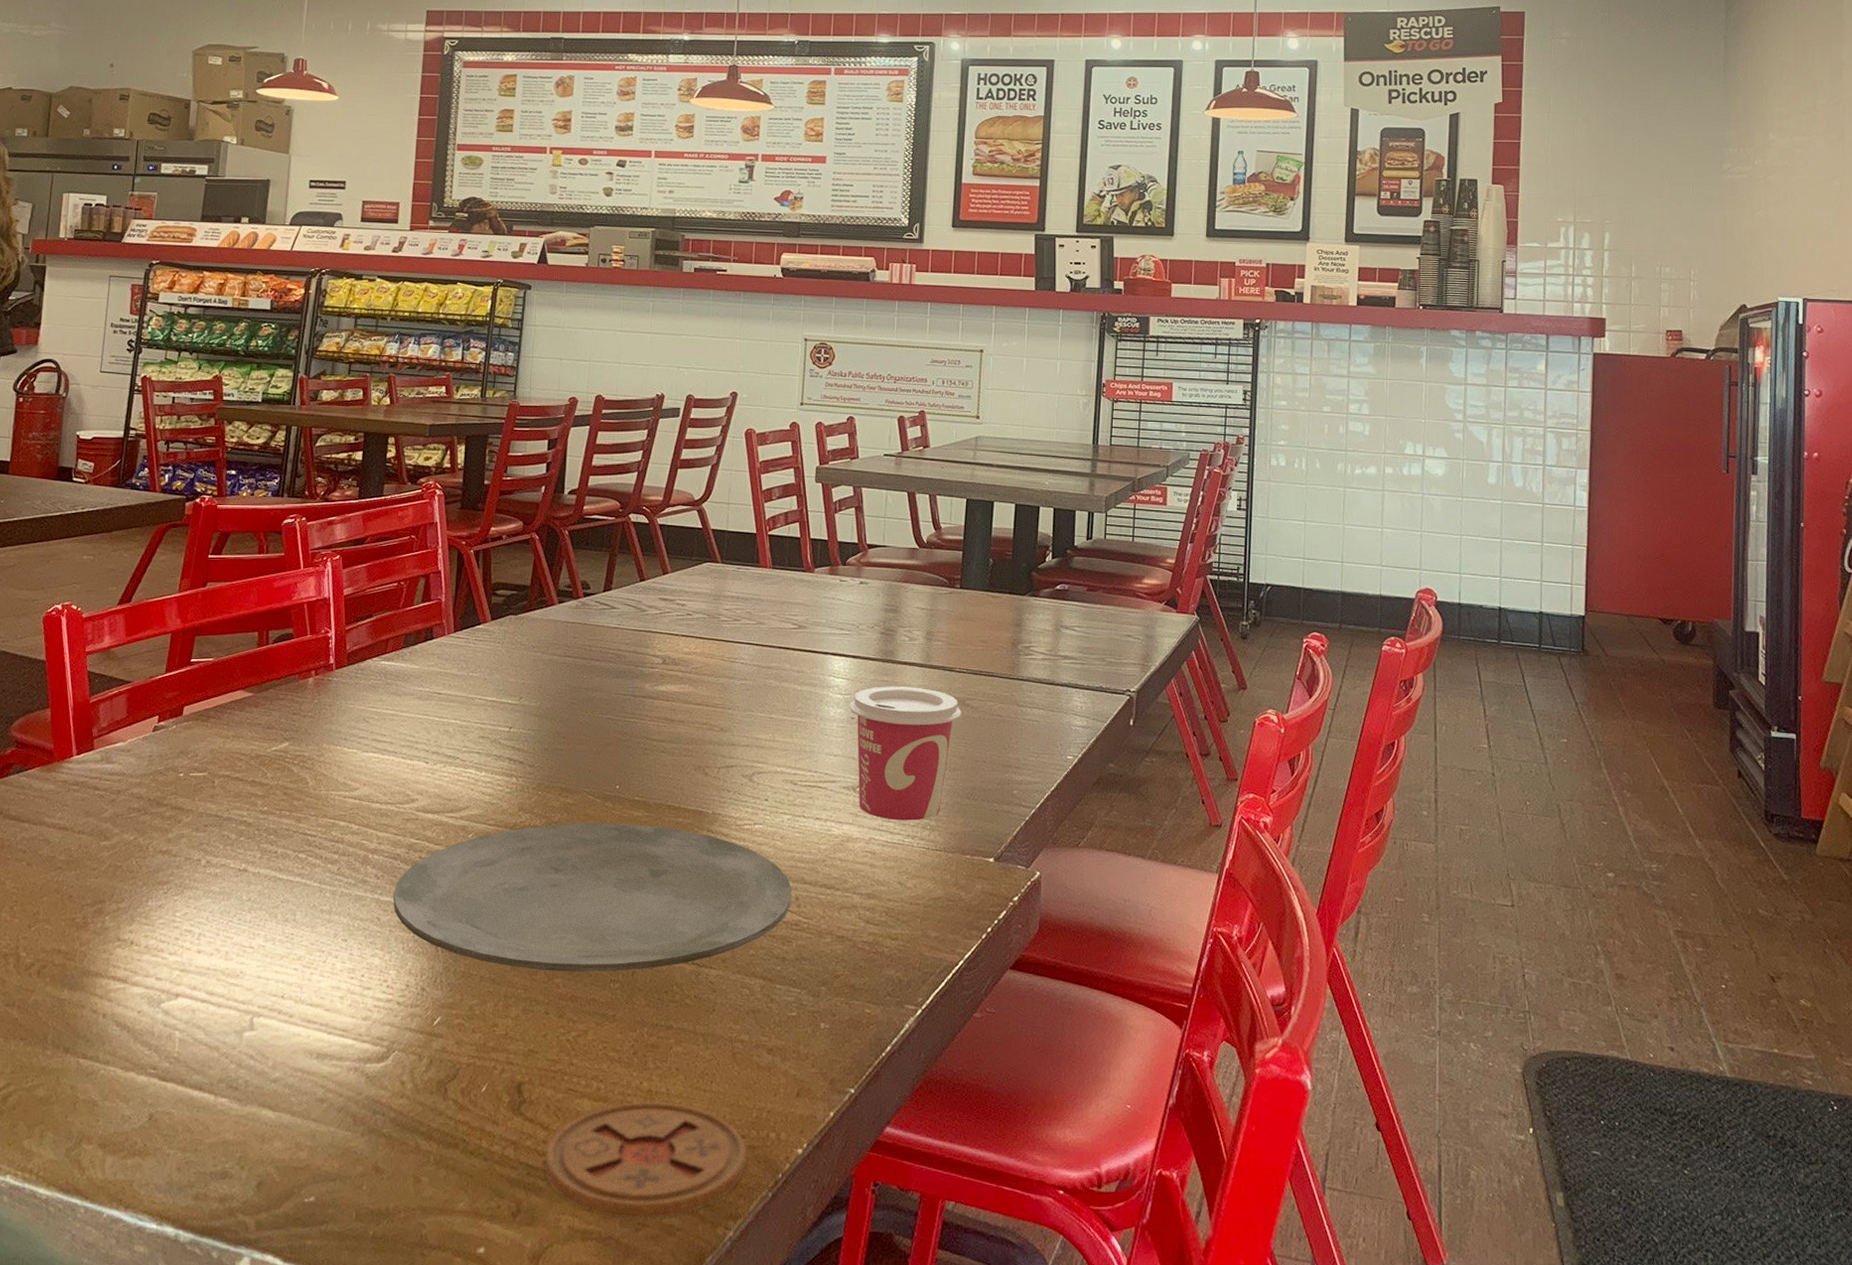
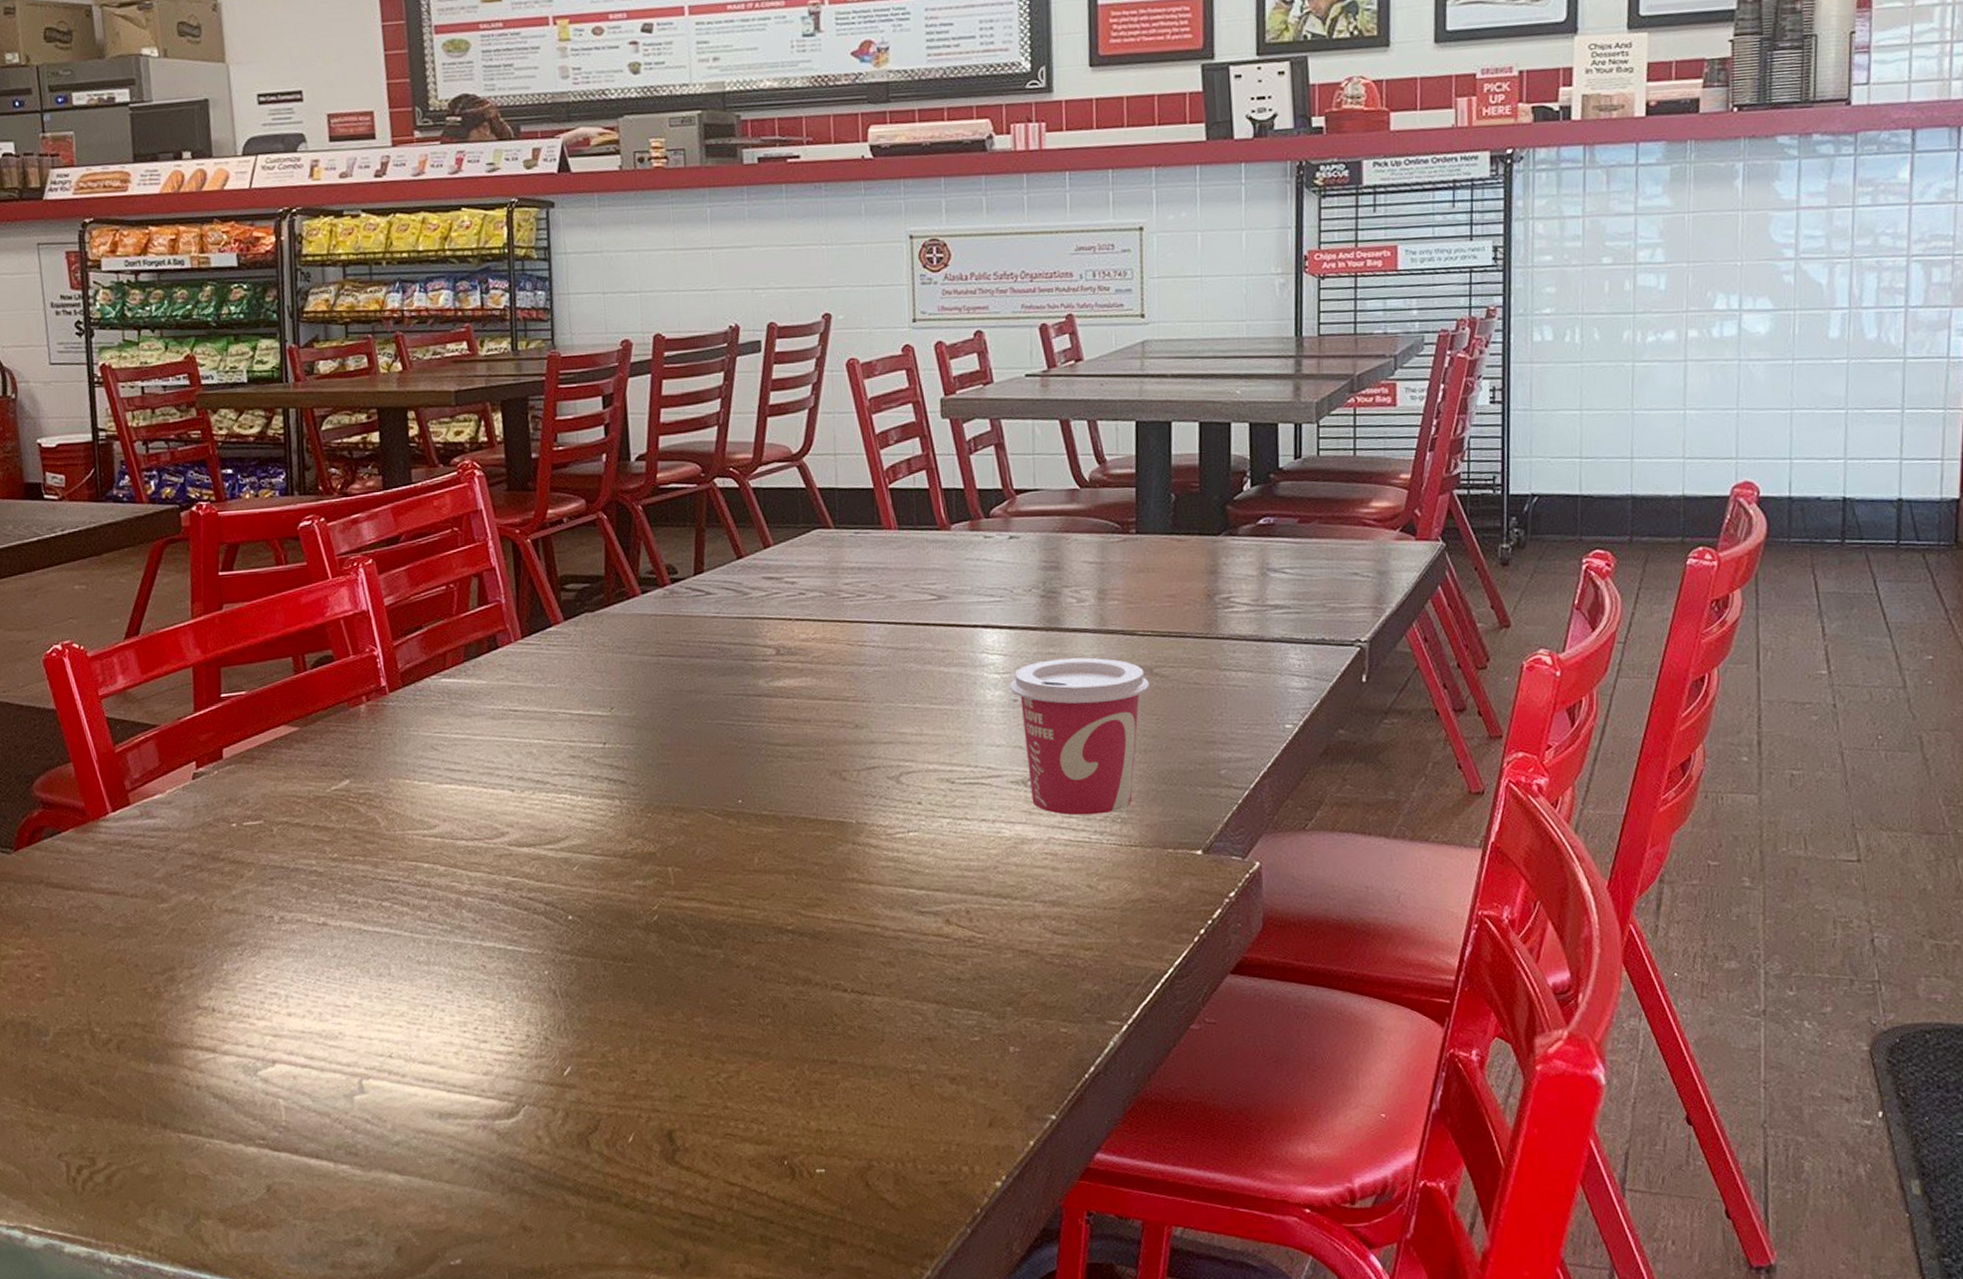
plate: present [393,823,792,972] -> none [497,841,962,1011]
coaster: present [544,1101,747,1219] -> none [708,1141,938,1264]

